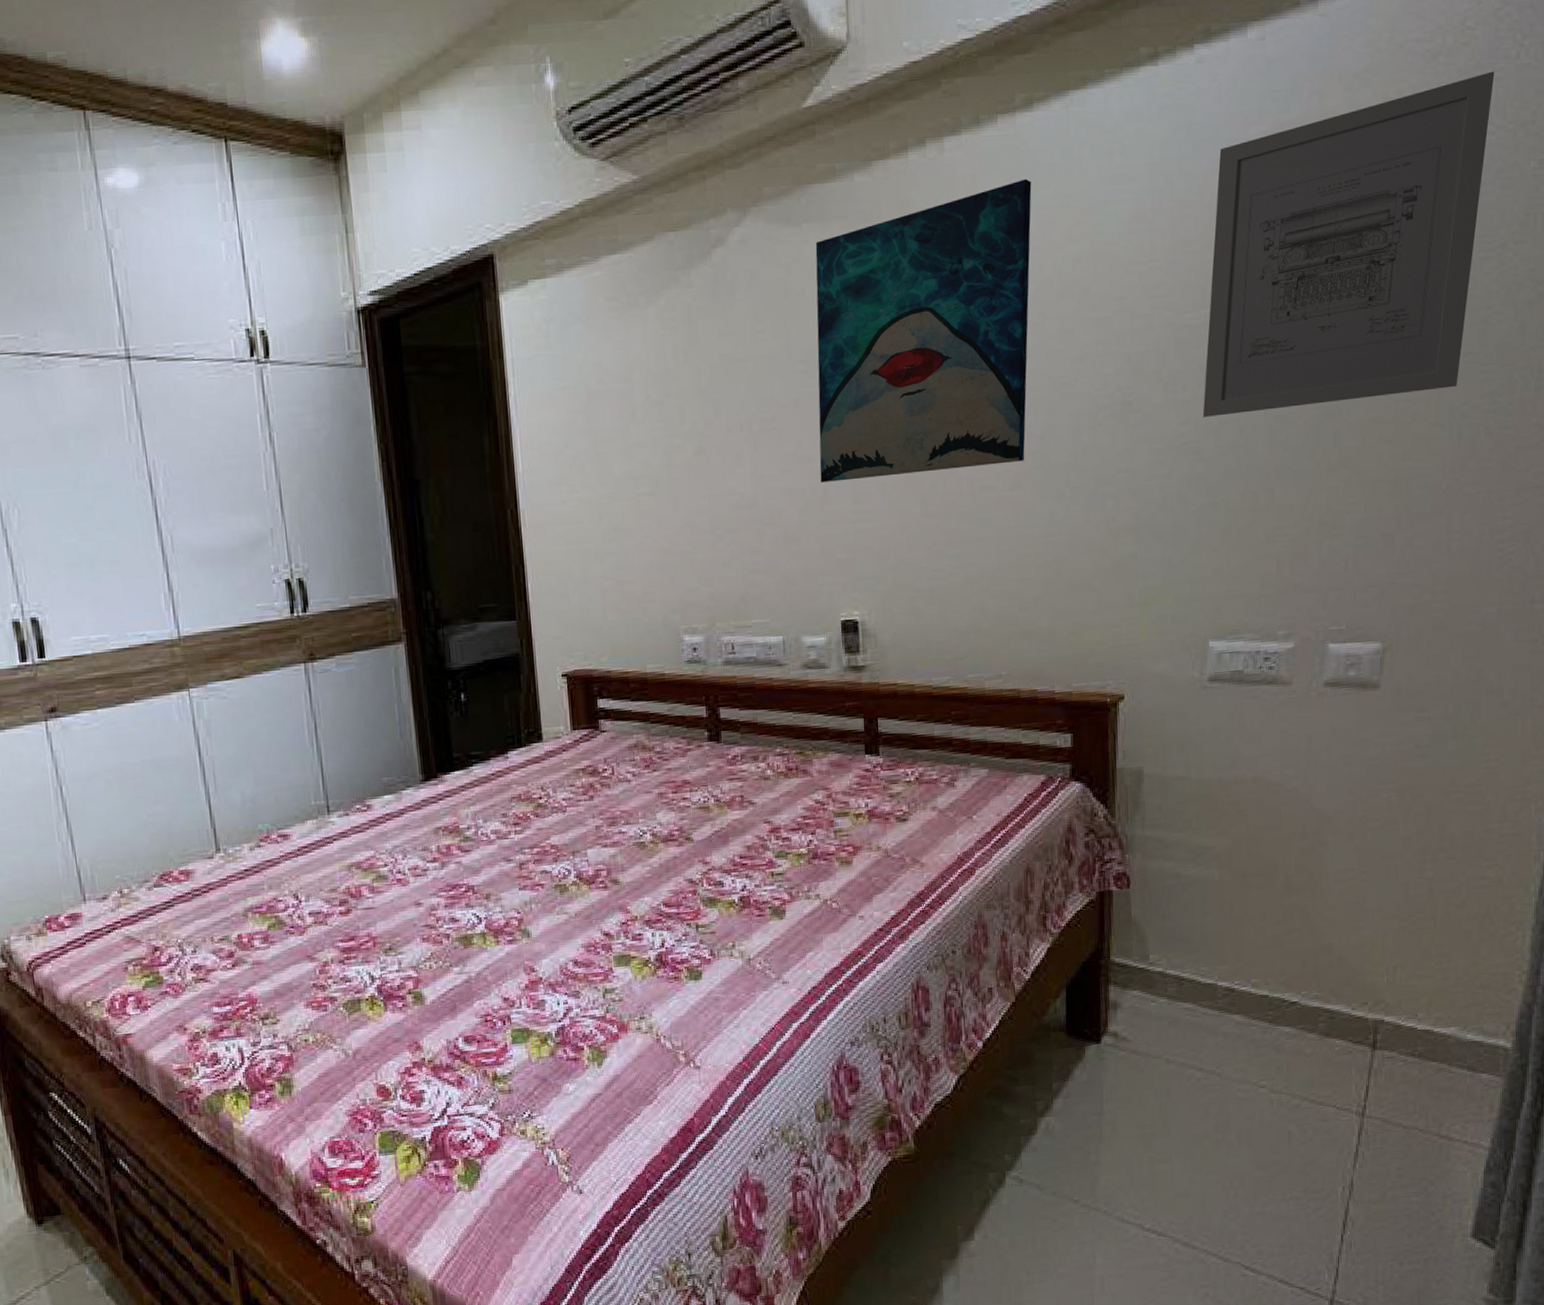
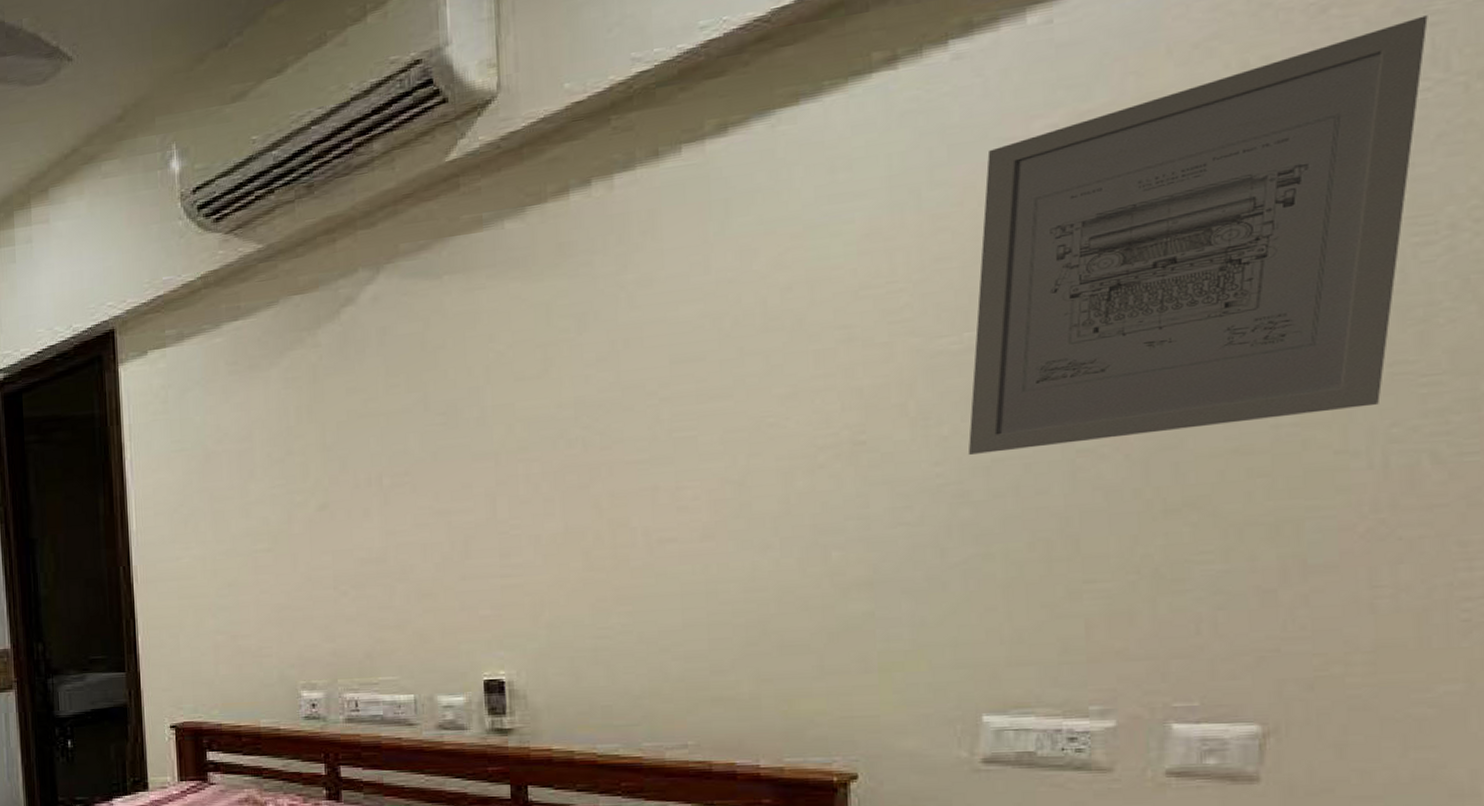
wall art: present [815,178,1032,483] -> none [458,207,727,536]

